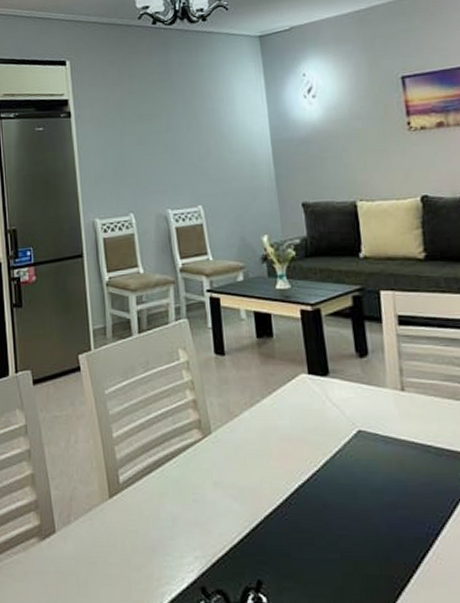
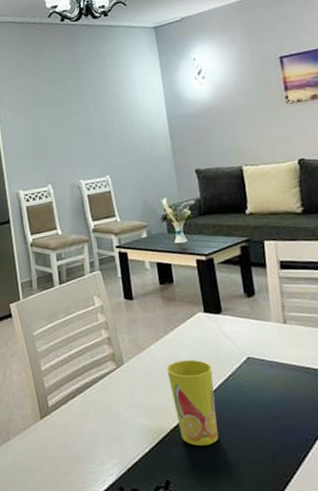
cup: none [262,430,322,538] -> present [166,359,219,445]

